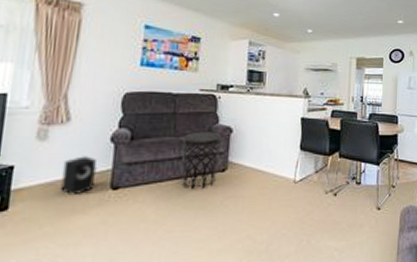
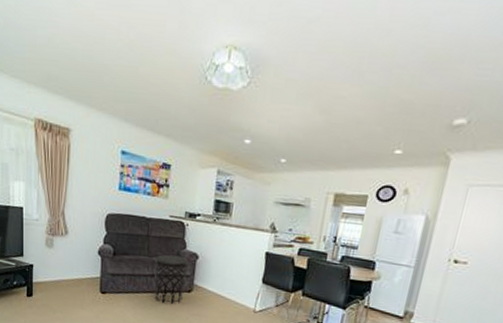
speaker: present [60,156,97,196] -> none [65,263,90,293]

